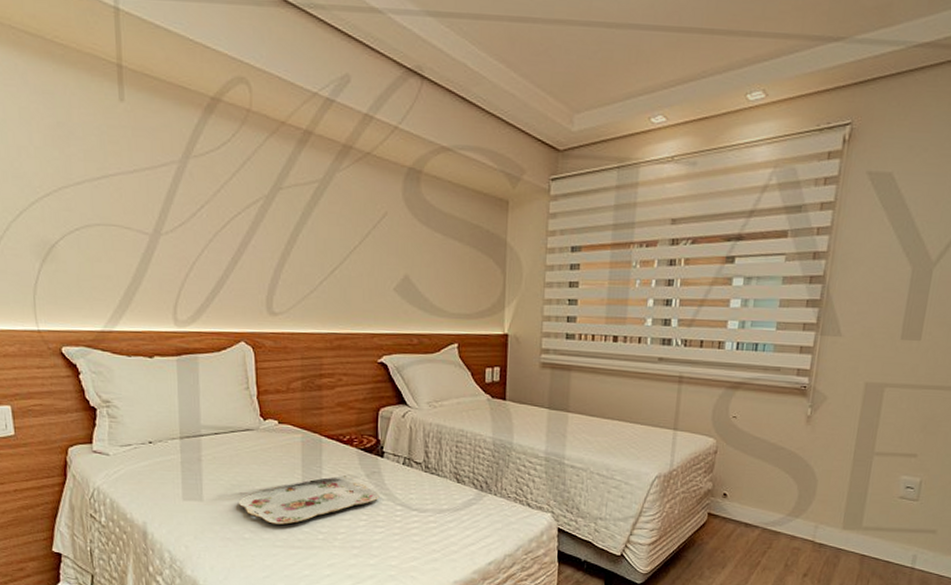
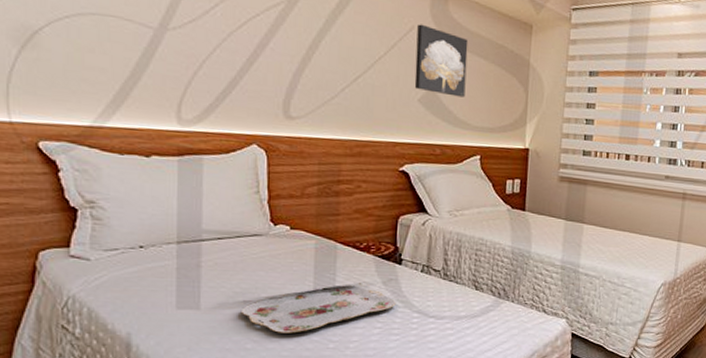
wall art: none [389,209,442,284] -> present [414,24,469,98]

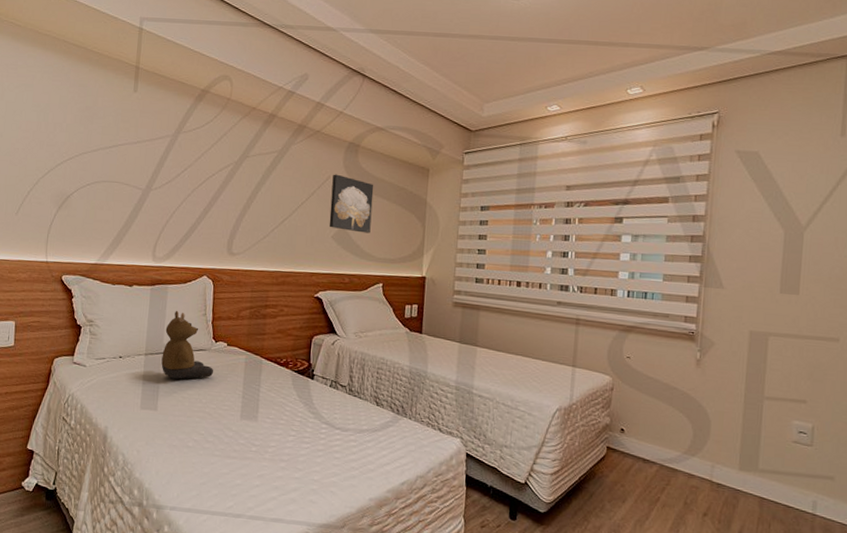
bear: none [201,187,275,271] -> present [161,310,214,380]
serving tray: present [240,285,396,333] -> none [186,395,308,436]

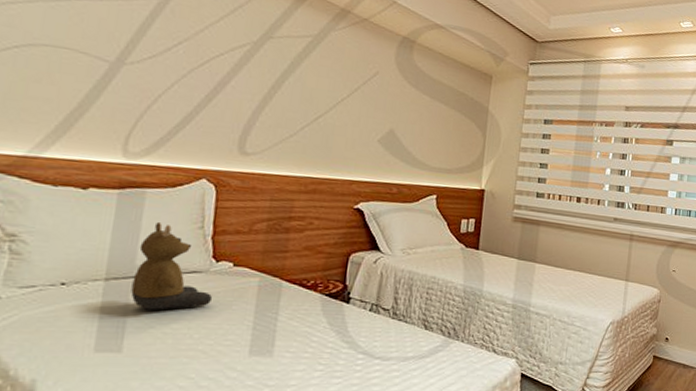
wall art: present [329,174,374,233] -> none [375,70,431,140]

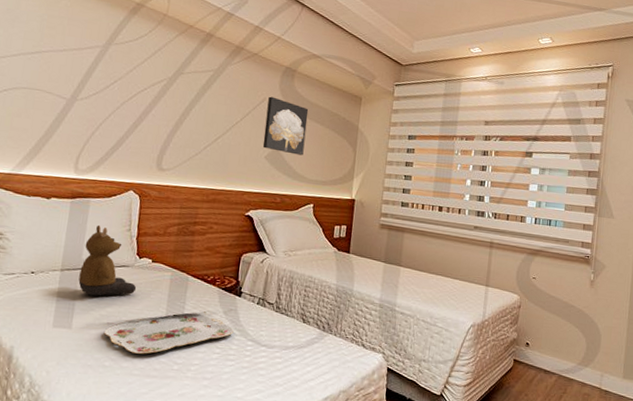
serving tray: none [168,325,341,378] -> present [103,312,234,354]
wall art: none [375,70,431,140] -> present [262,96,309,156]

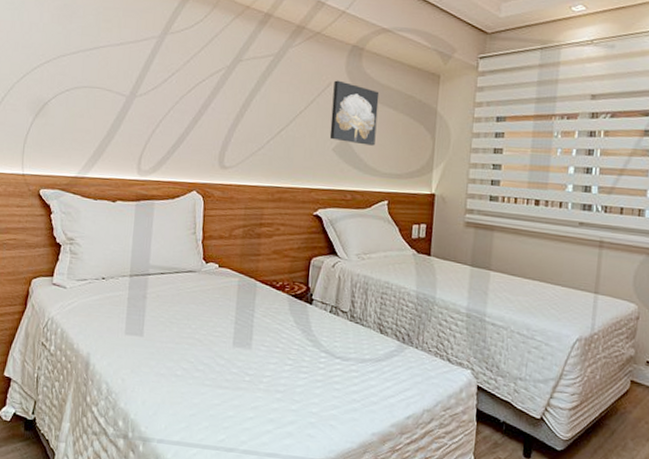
bear: present [78,224,137,297] -> none [147,228,205,303]
serving tray: present [103,312,234,354] -> none [174,321,306,364]

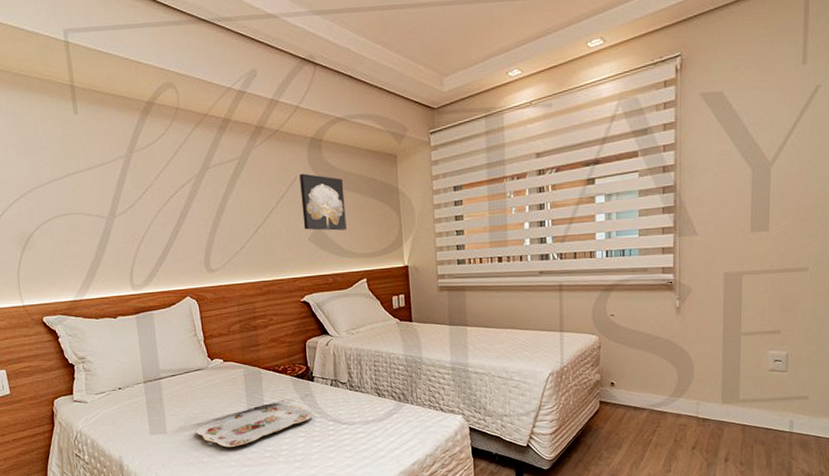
serving tray: none [174,321,306,364] -> present [196,403,314,448]

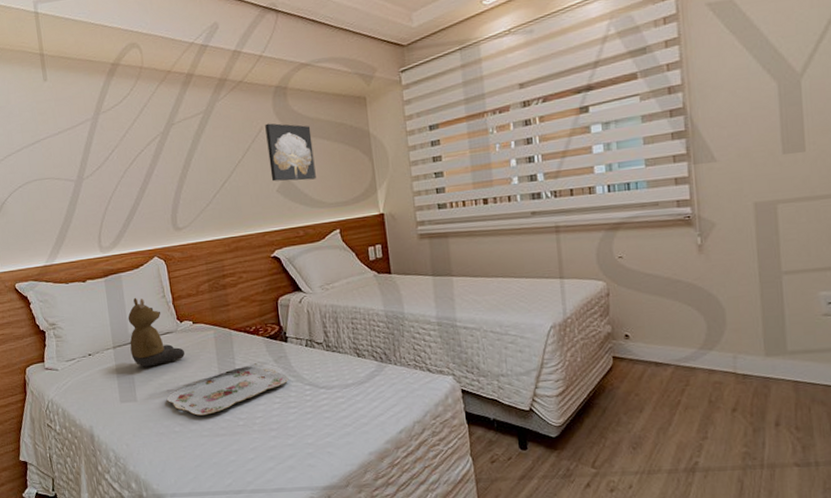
bear: none [159,334,216,402] -> present [128,297,185,367]

